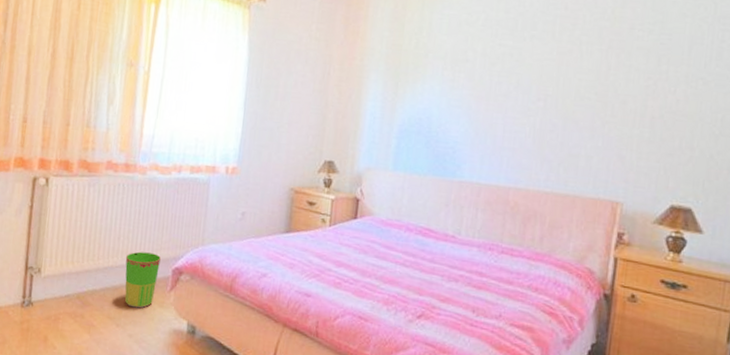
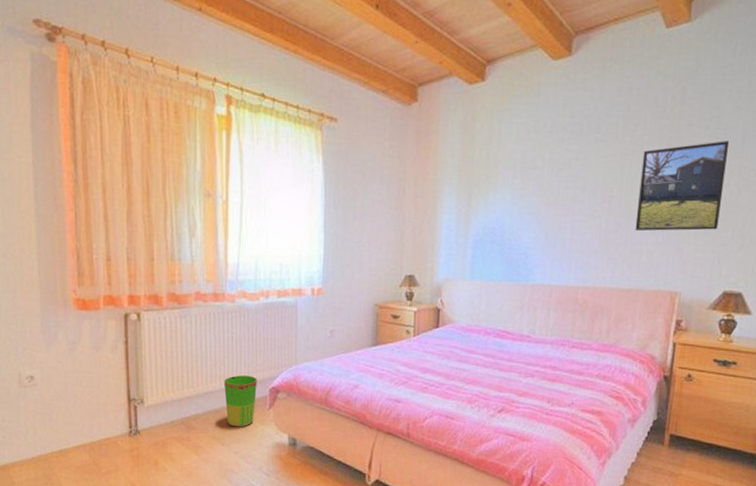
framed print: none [572,46,675,139] -> present [635,141,730,231]

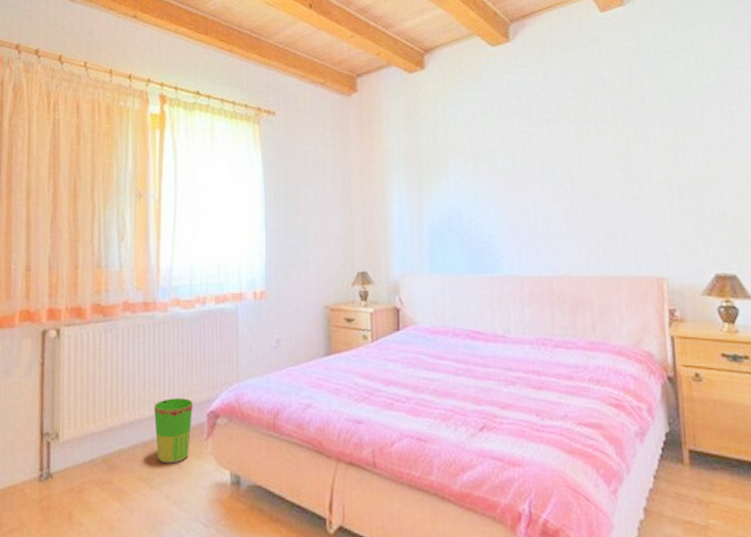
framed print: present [635,141,730,231] -> none [599,115,694,213]

